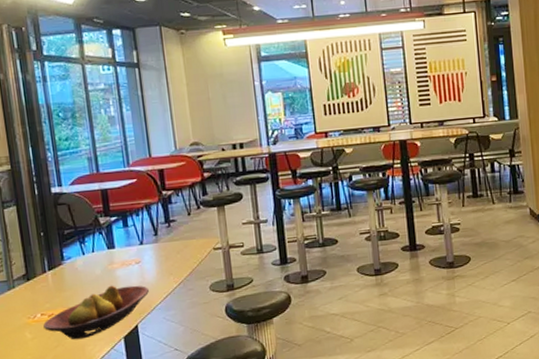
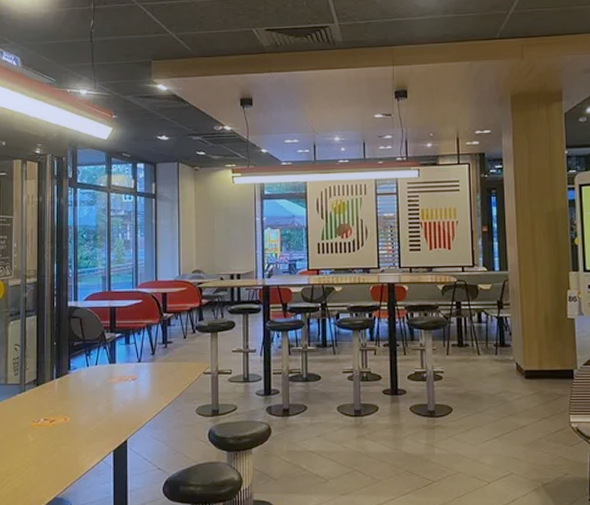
fruit bowl: present [43,285,150,340] -> none [45,398,142,448]

